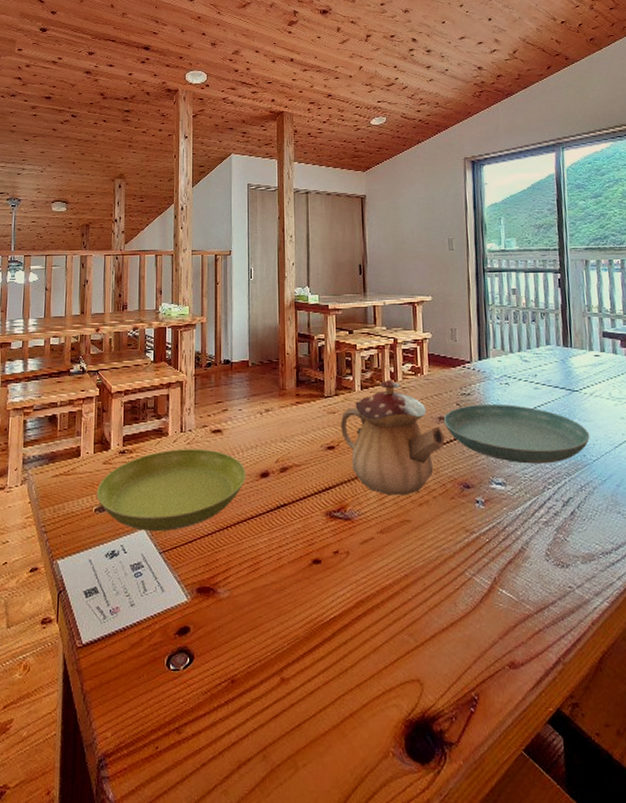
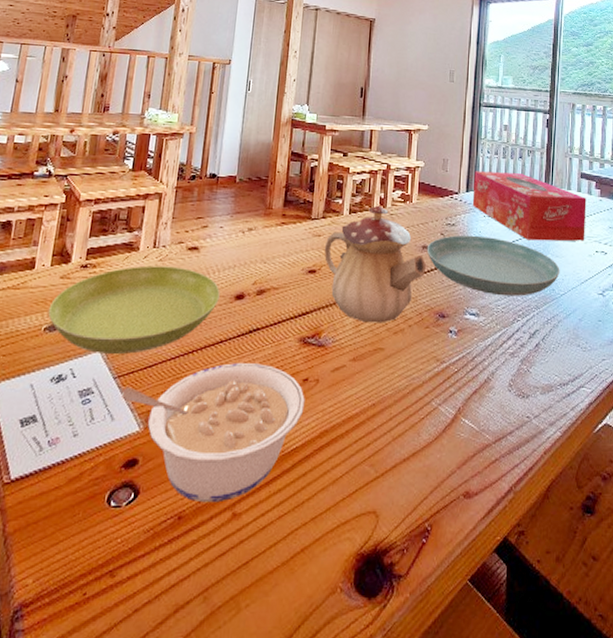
legume: none [169,537,338,668] -> present [122,363,305,503]
tissue box: none [485,337,615,406] -> present [472,171,586,241]

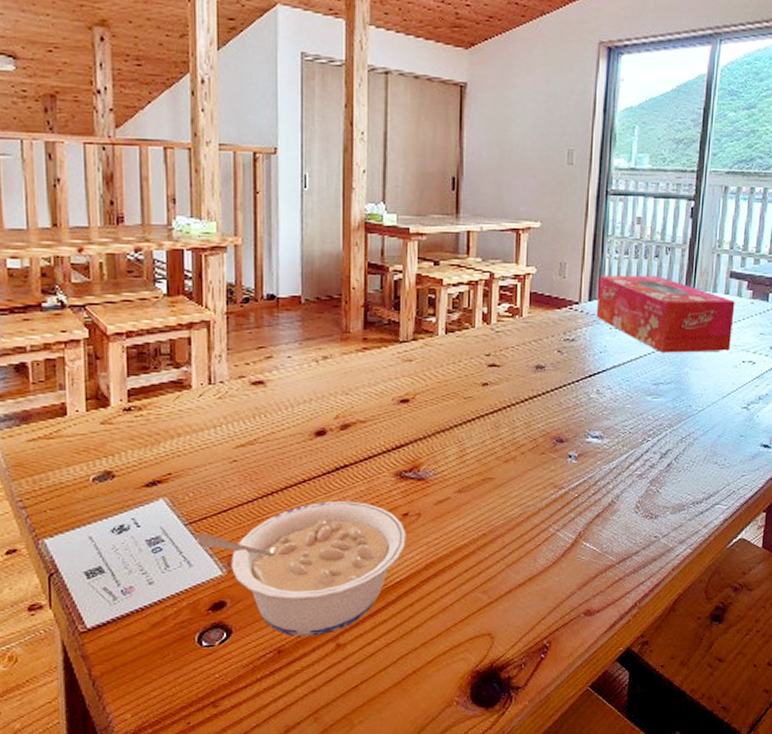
saucer: present [48,265,220,354] -> none [93,404,297,501]
teapot: present [324,205,427,323] -> none [417,322,541,453]
saucer: present [426,235,560,296] -> none [541,351,699,416]

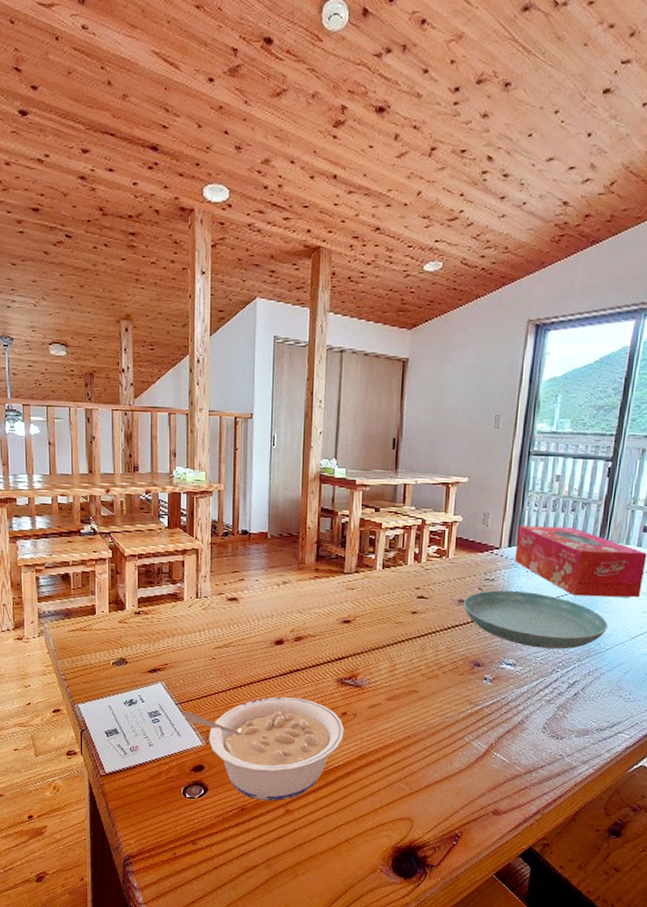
saucer: none [541,351,699,416] -> present [463,590,608,650]

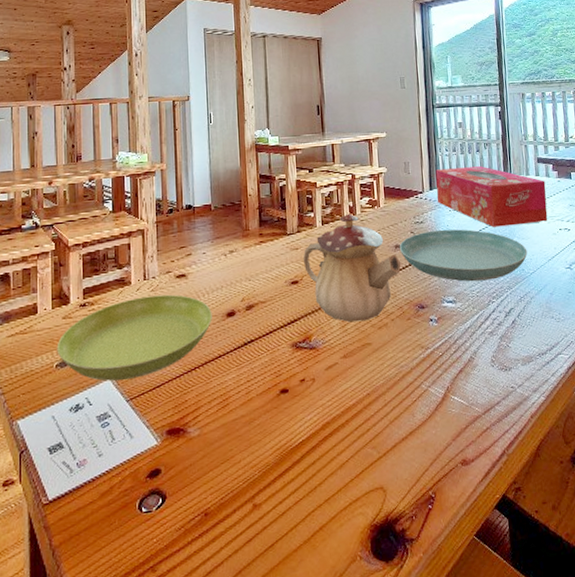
saucer: none [113,613,261,686] -> present [56,294,212,381]
legume: present [184,697,344,802] -> none [137,371,305,499]
teapot: none [358,560,463,669] -> present [303,213,402,322]

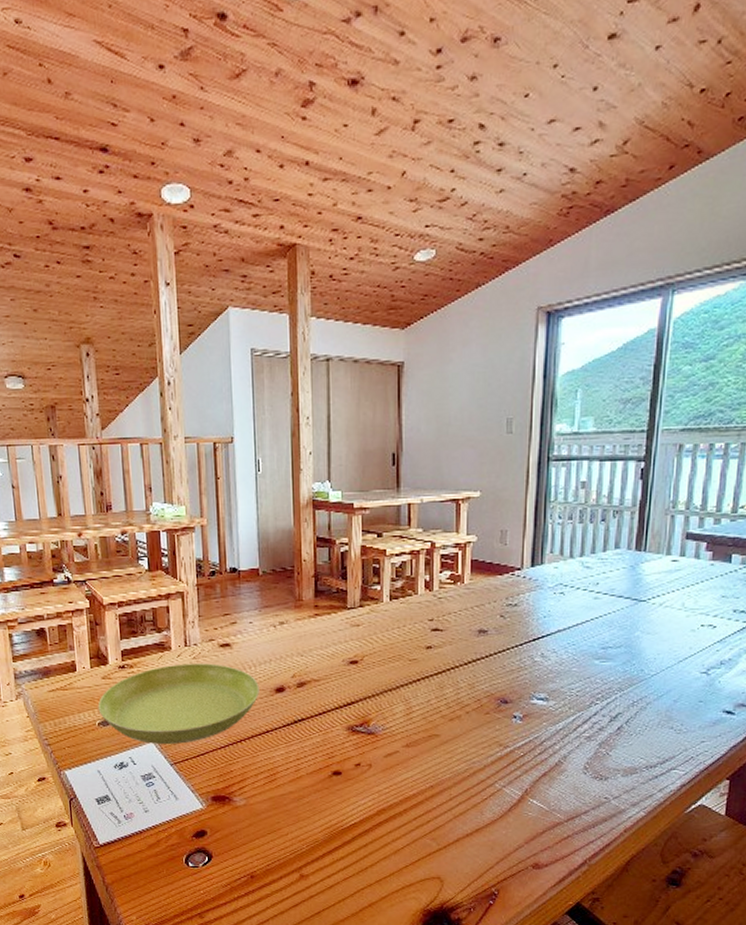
teapot: present [303,213,402,322] -> none [364,589,485,711]
saucer: present [399,229,528,282] -> none [483,615,652,679]
tissue box: present [435,166,548,228] -> none [539,540,692,617]

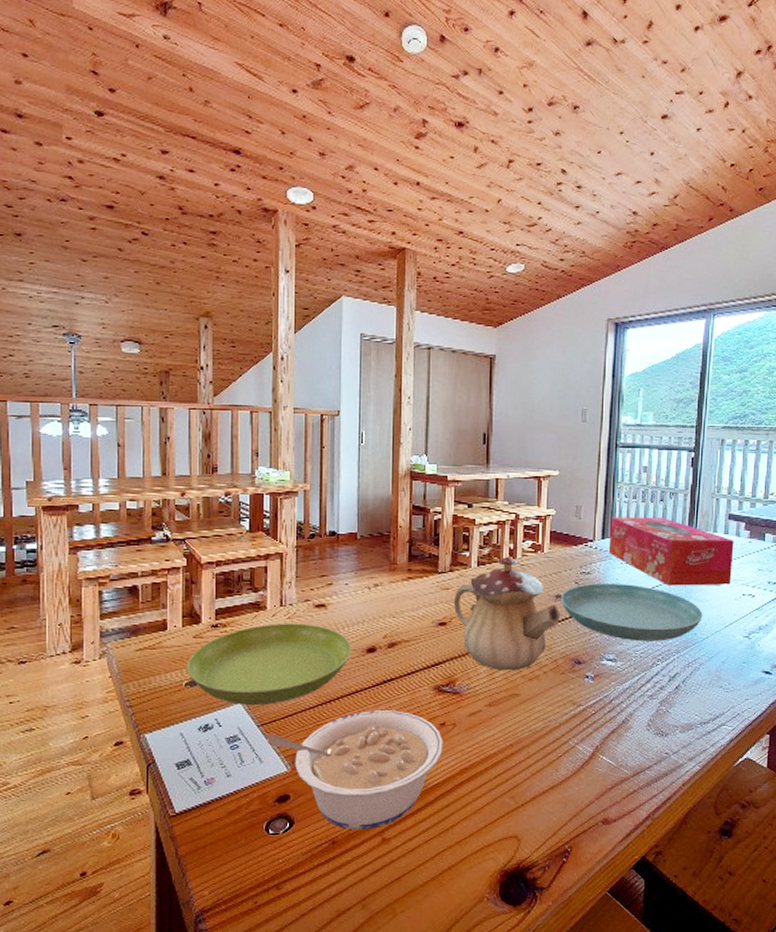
legume: none [181,751,359,866] -> present [267,710,443,830]
teapot: none [364,589,485,711] -> present [453,556,561,671]
saucer: none [483,615,652,679] -> present [560,583,703,641]
tissue box: none [539,540,692,617] -> present [608,517,734,586]

